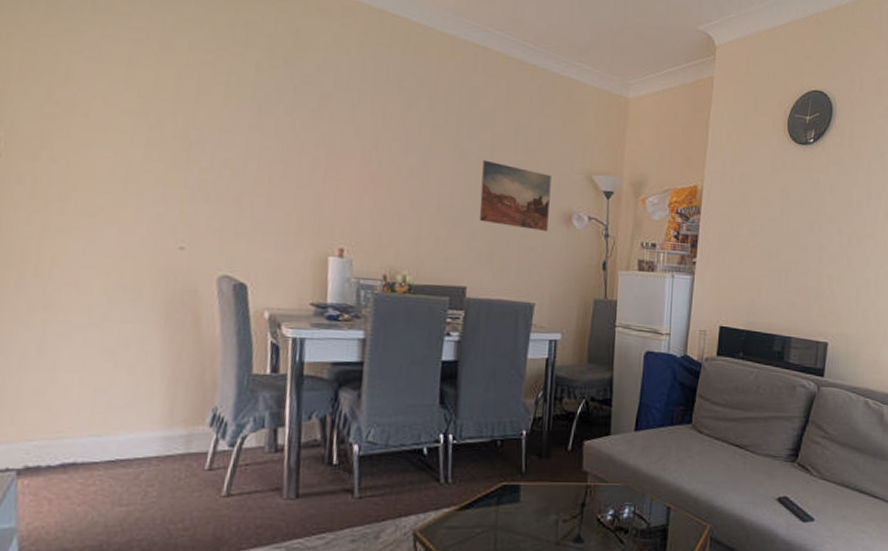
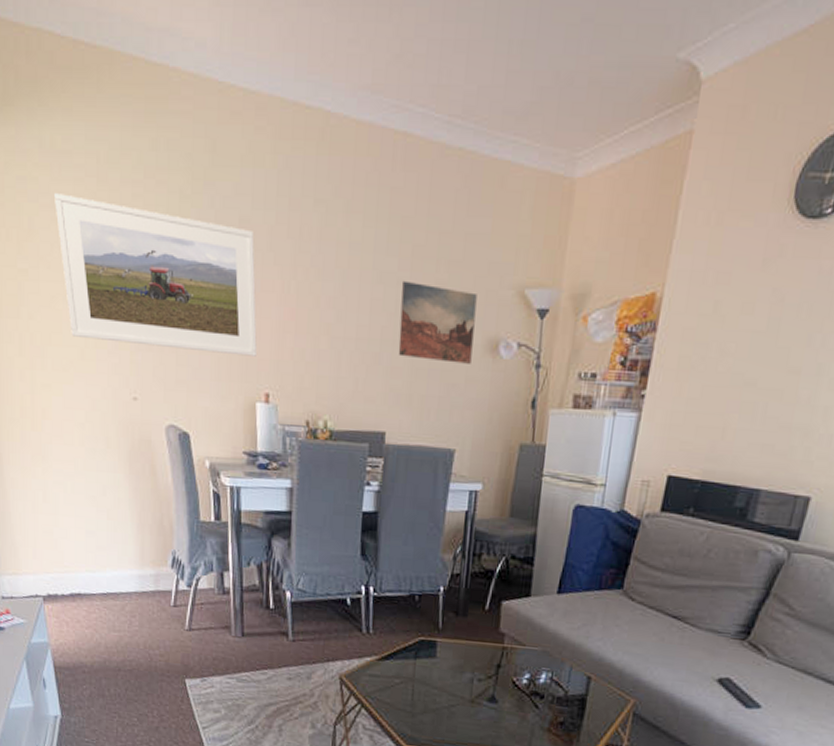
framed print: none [103,49,336,214] -> present [54,193,257,357]

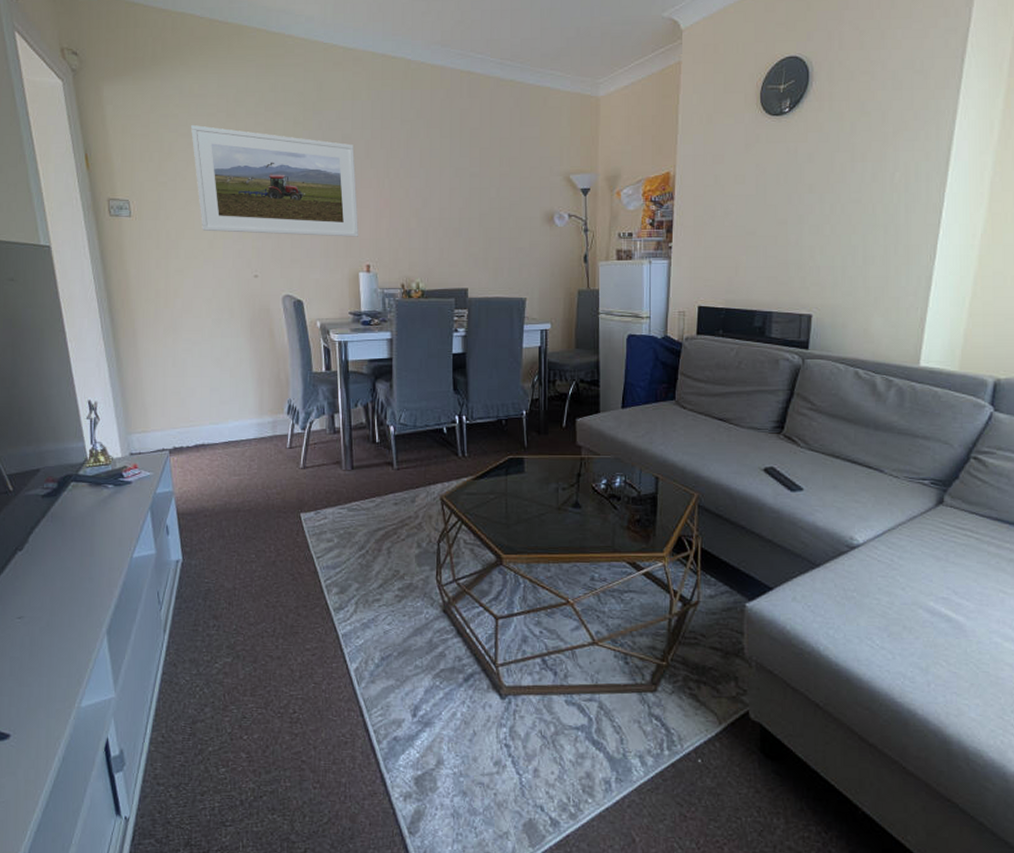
wall art: present [398,280,477,364] -> none [473,174,533,232]

